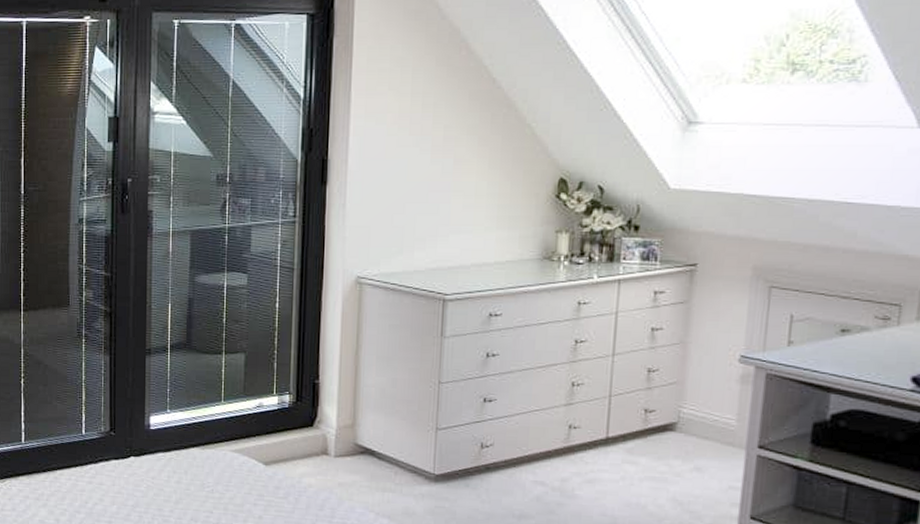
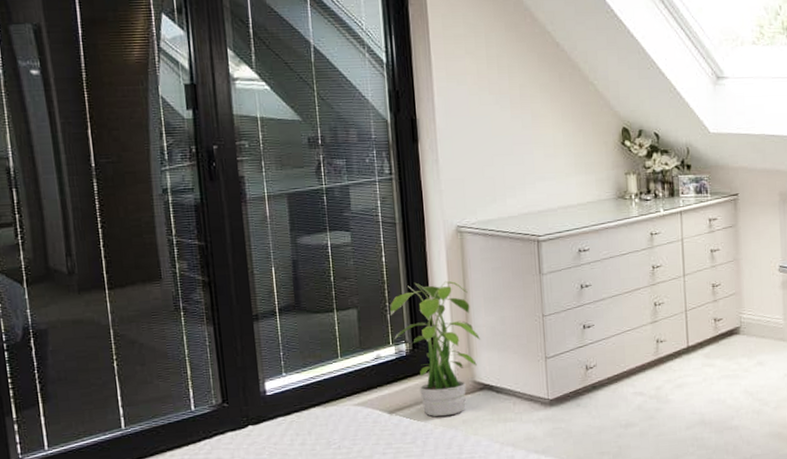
potted plant: none [278,332,369,476] -> present [390,280,481,417]

